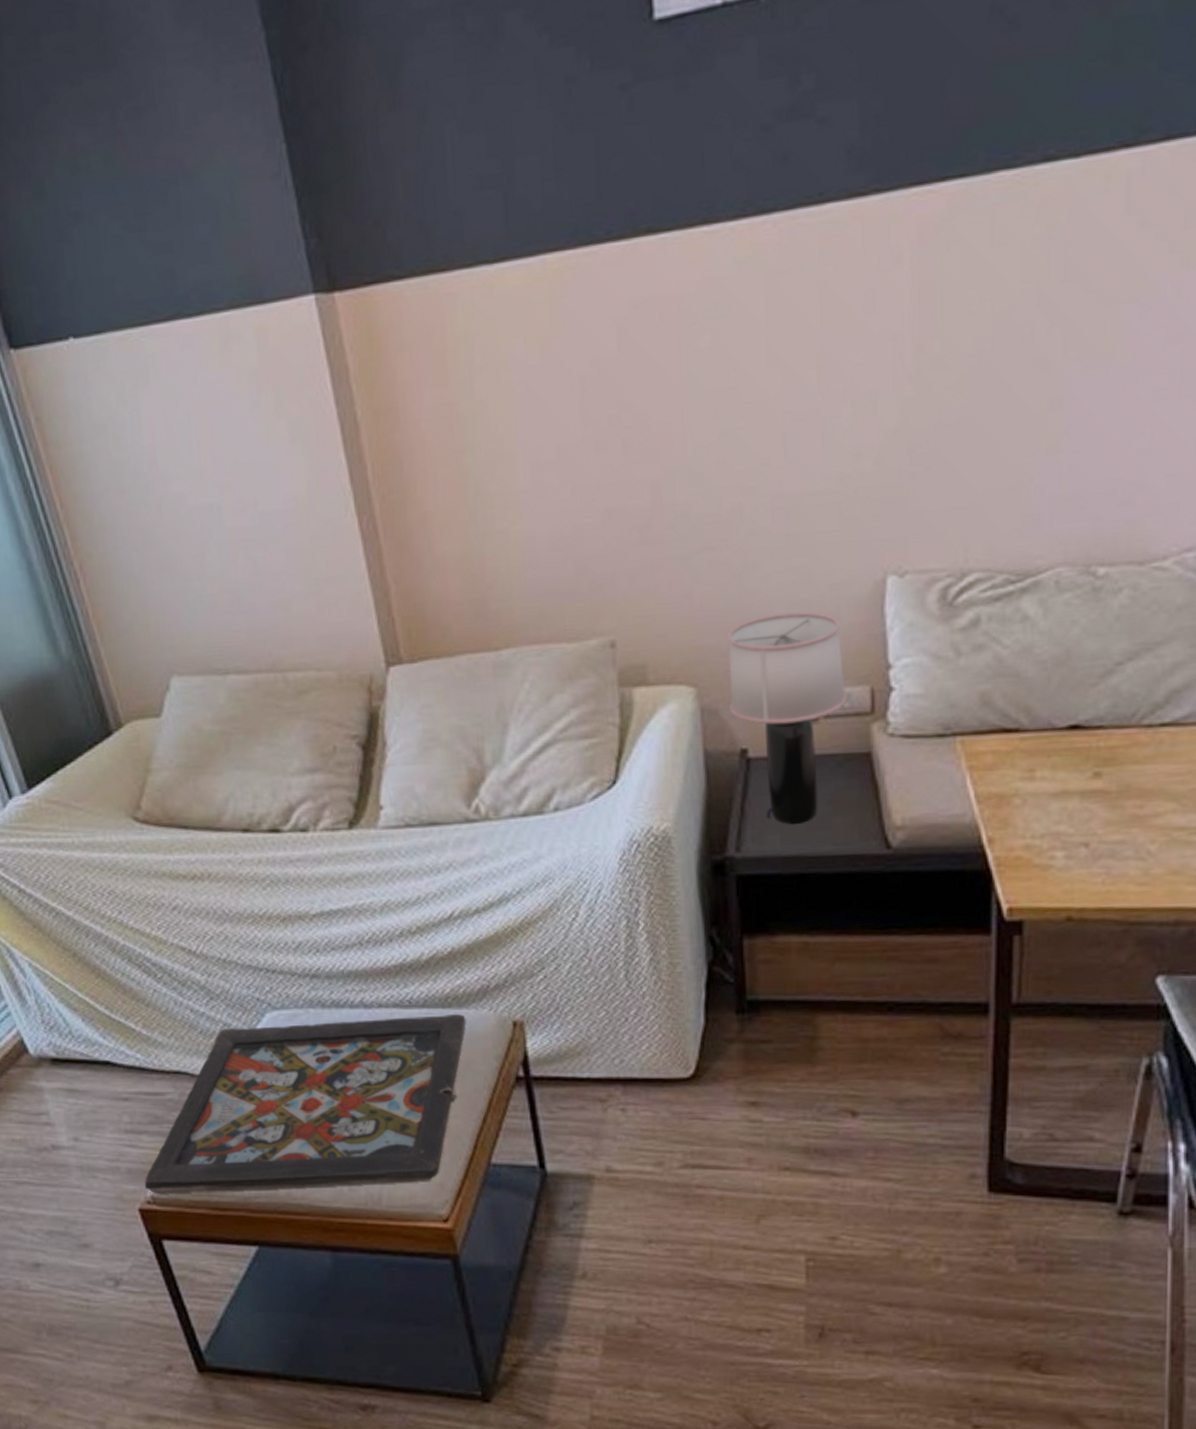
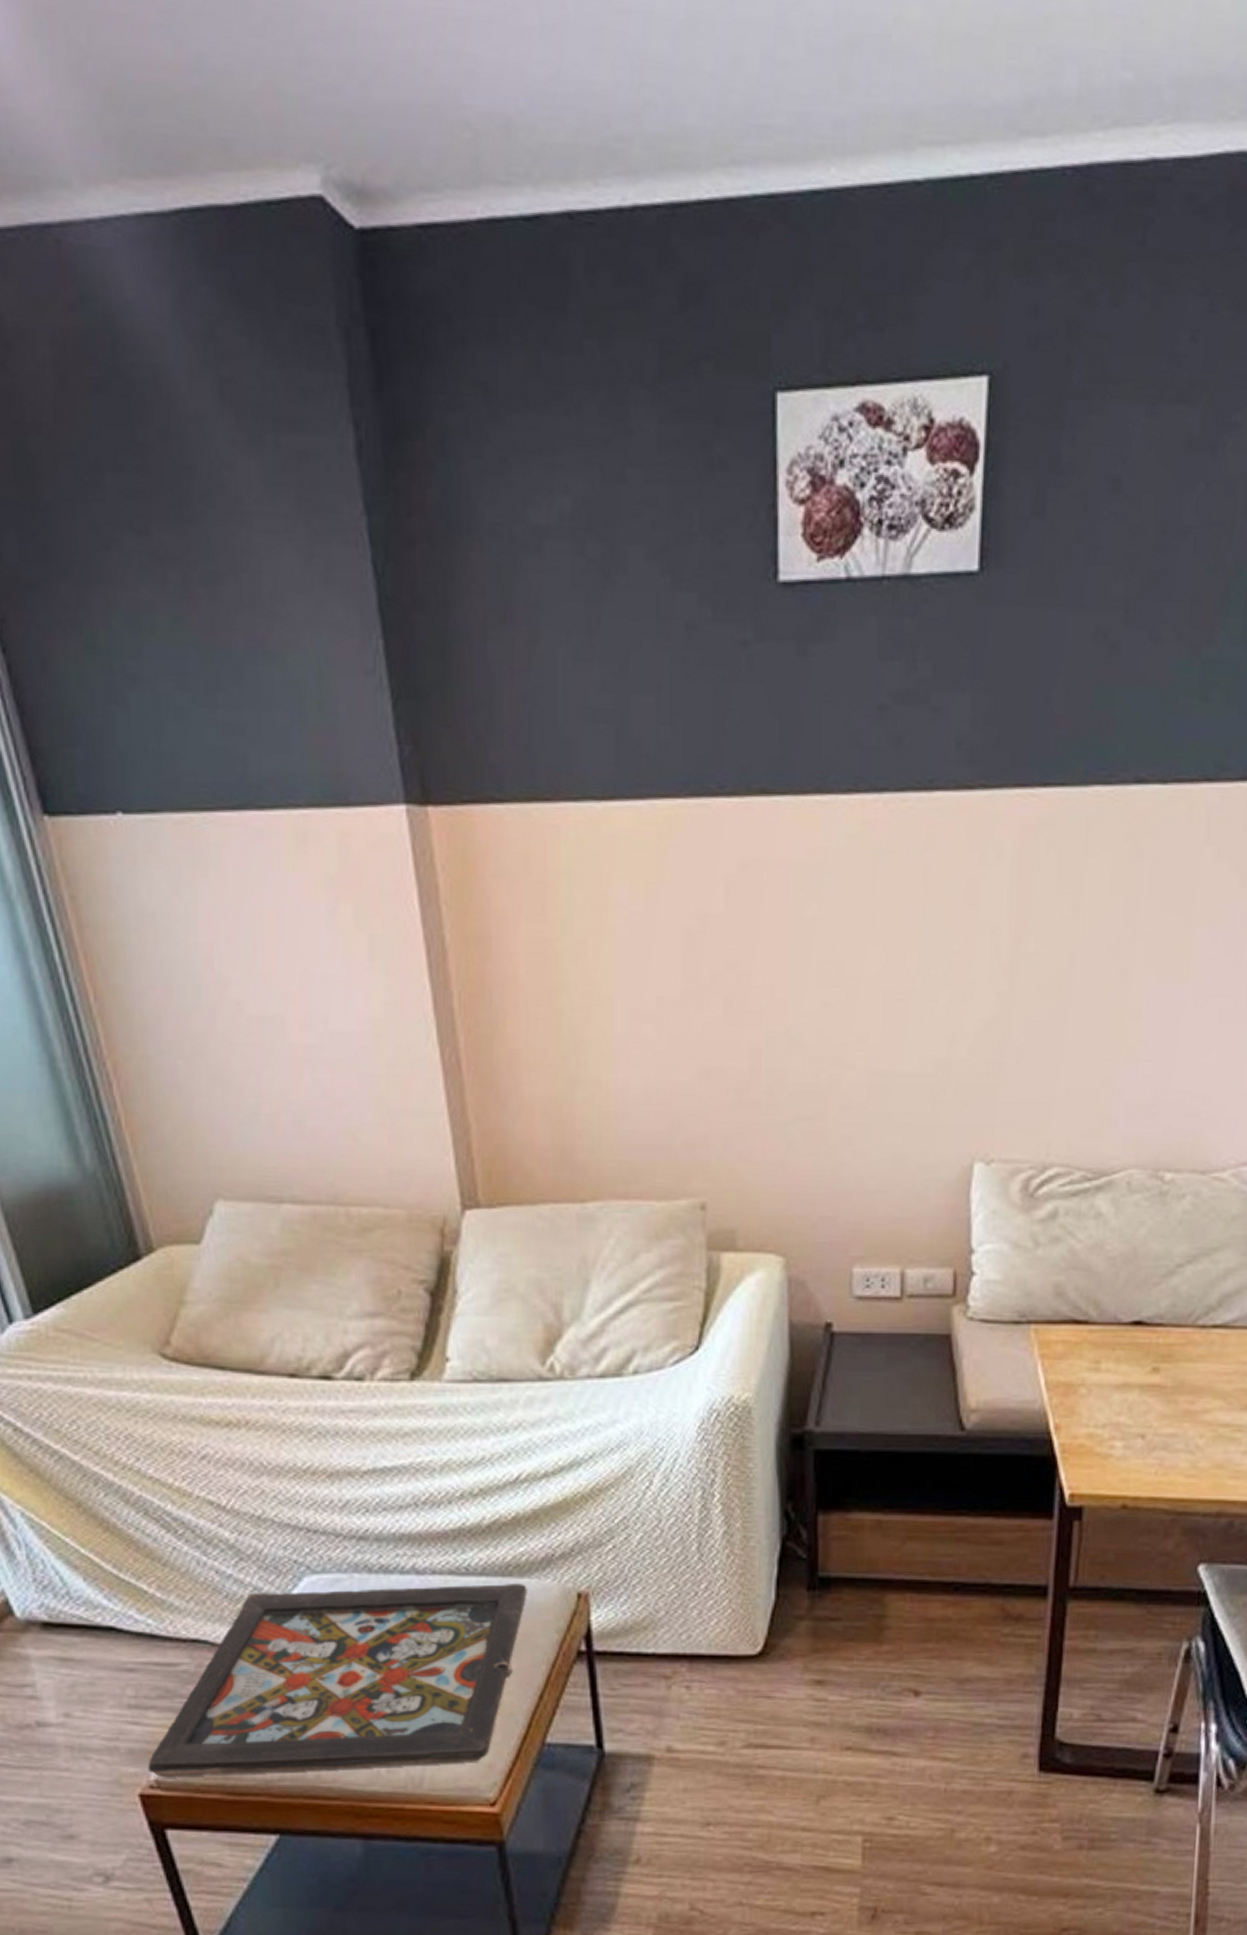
table lamp: present [727,612,847,824] -> none [817,1190,931,1401]

